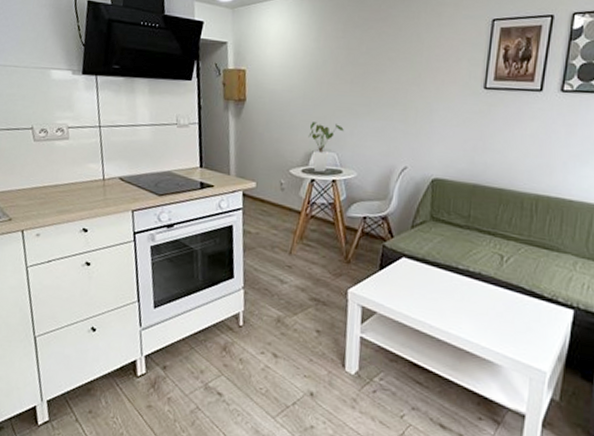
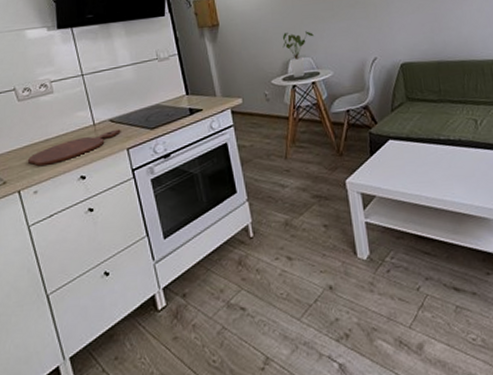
cutting board: none [34,188,129,211] -> present [27,129,121,167]

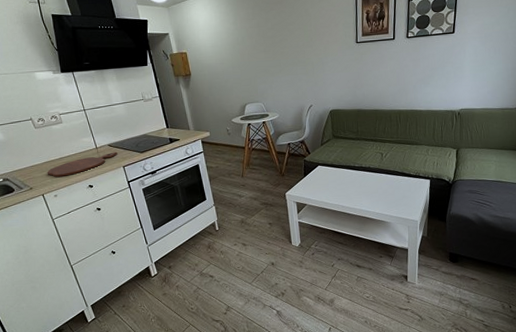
house plant: present [282,31,314,79] -> none [240,82,265,119]

